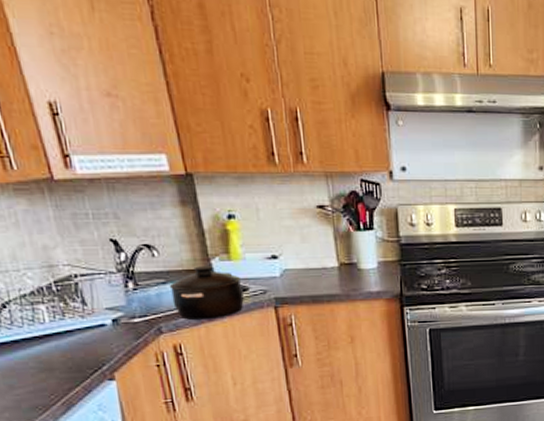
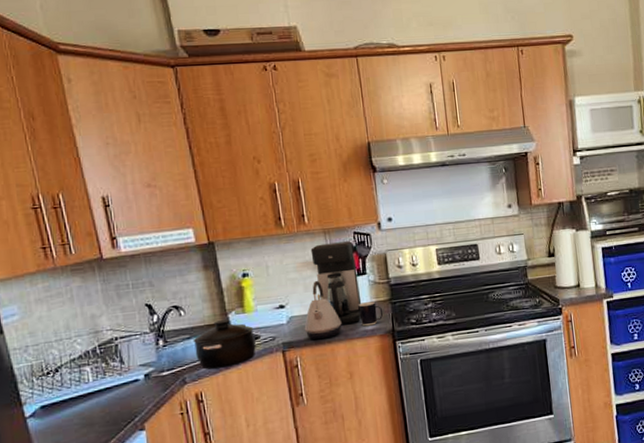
kettle: none [300,232,344,298] -> present [304,281,342,340]
coffee maker: none [309,189,367,283] -> present [310,241,362,324]
mug: none [361,261,391,288] -> present [357,301,384,327]

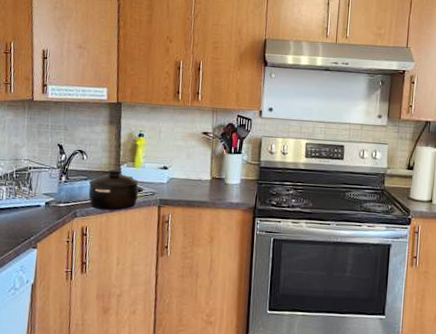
kettle: present [304,281,342,340] -> none [180,152,213,203]
coffee maker: present [310,241,362,324] -> none [198,120,235,194]
mug: present [357,301,384,327] -> none [228,178,250,200]

